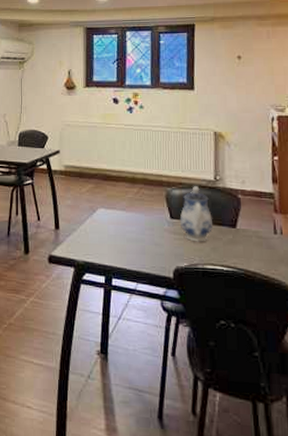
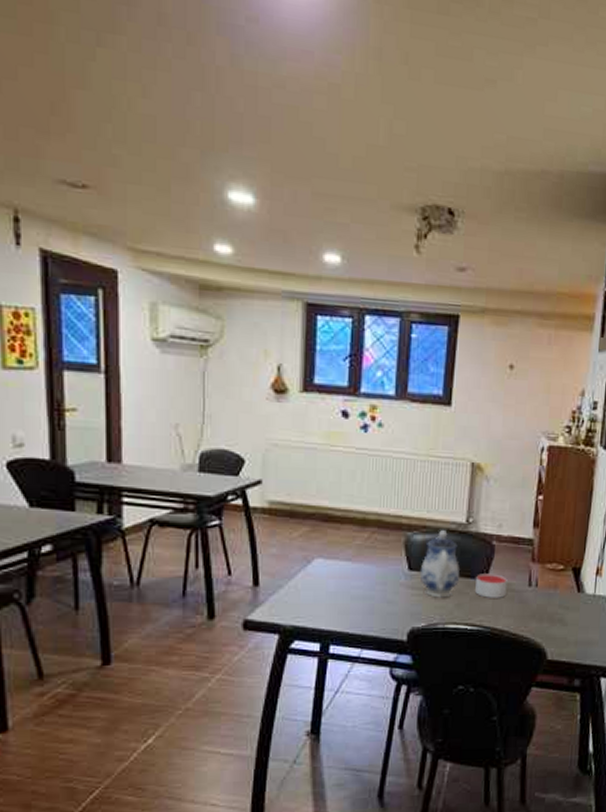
candle: none [227,222,255,244] -> present [475,573,507,598]

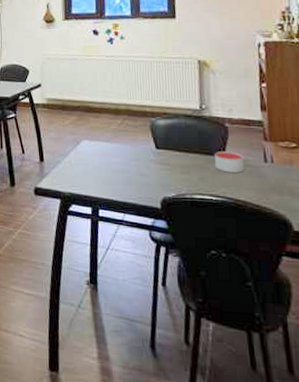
teapot: present [419,530,461,598] -> none [165,116,201,172]

